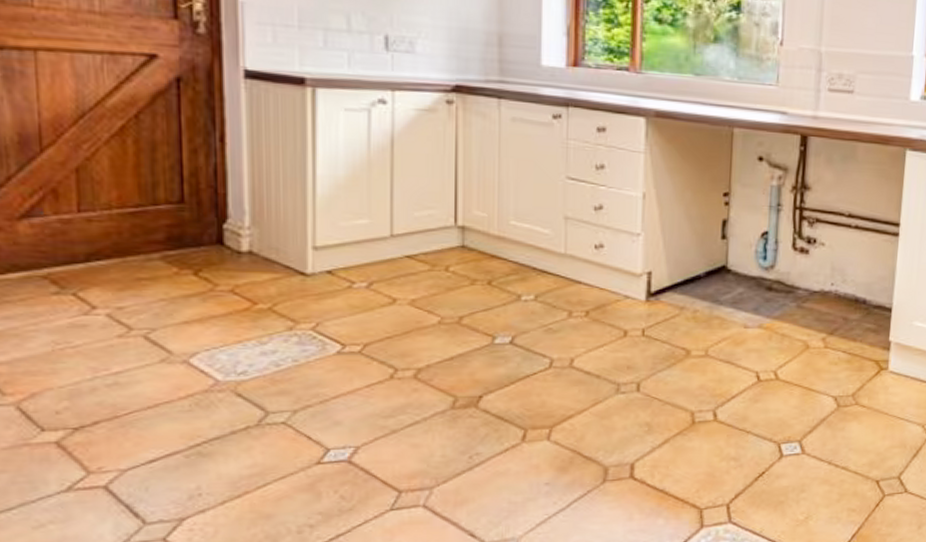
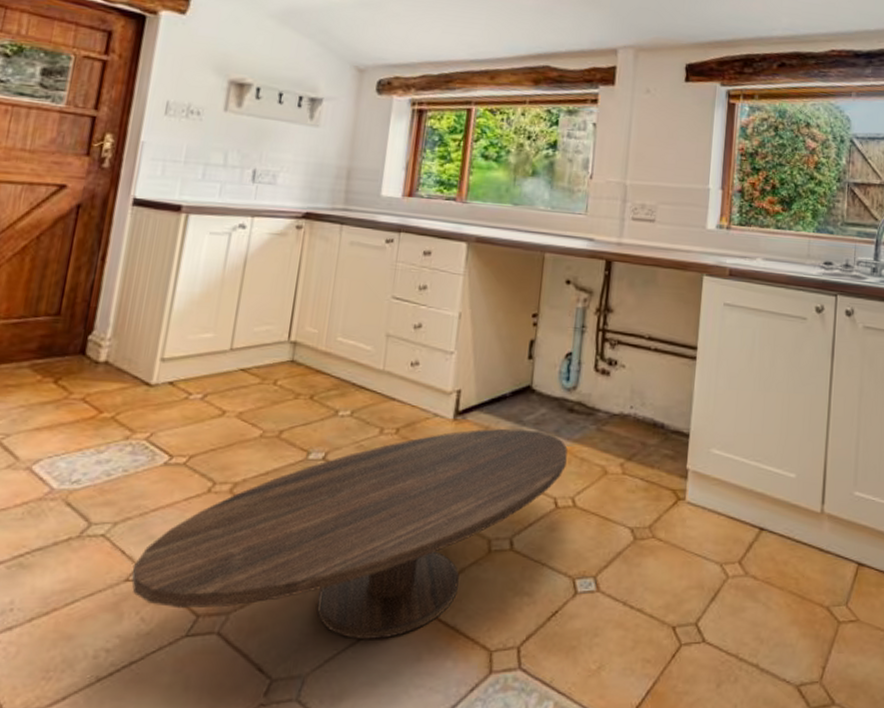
coffee table: none [324,308,768,505] -> present [131,428,568,640]

